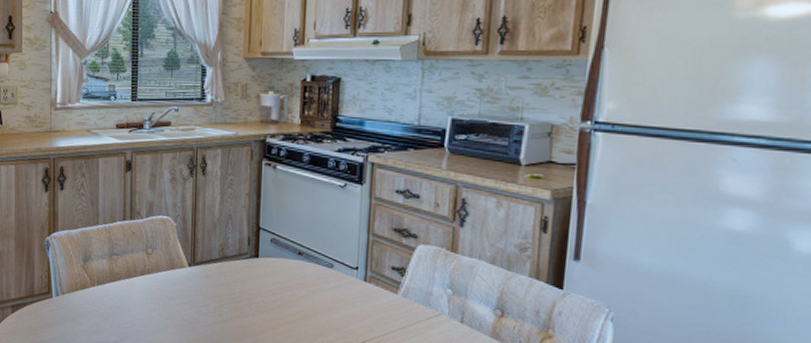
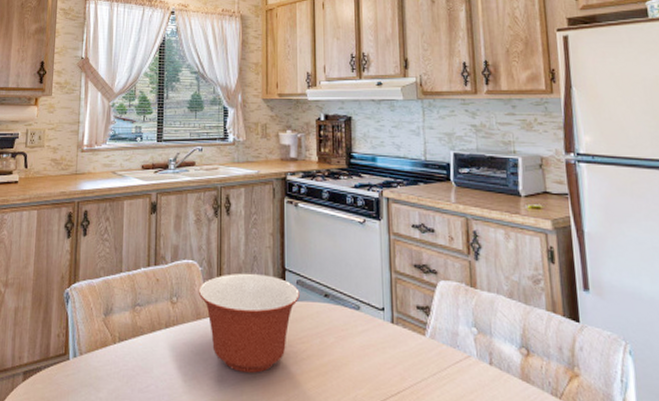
mixing bowl: none [172,229,273,318] -> present [198,273,300,373]

